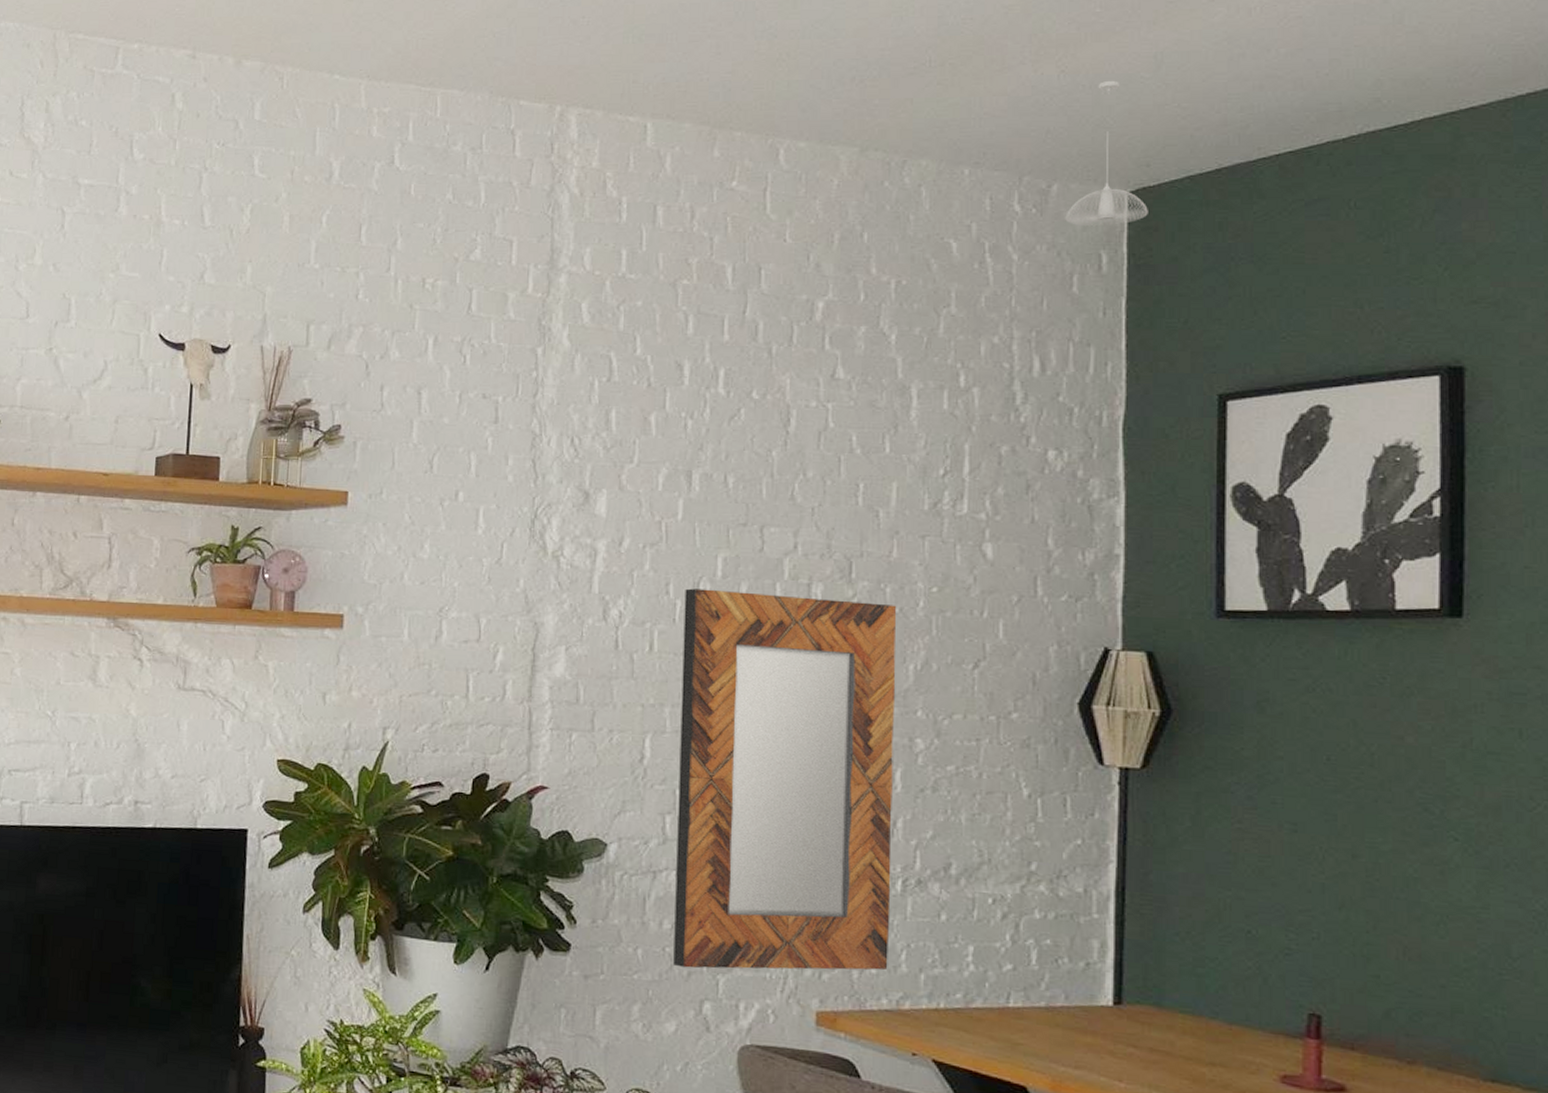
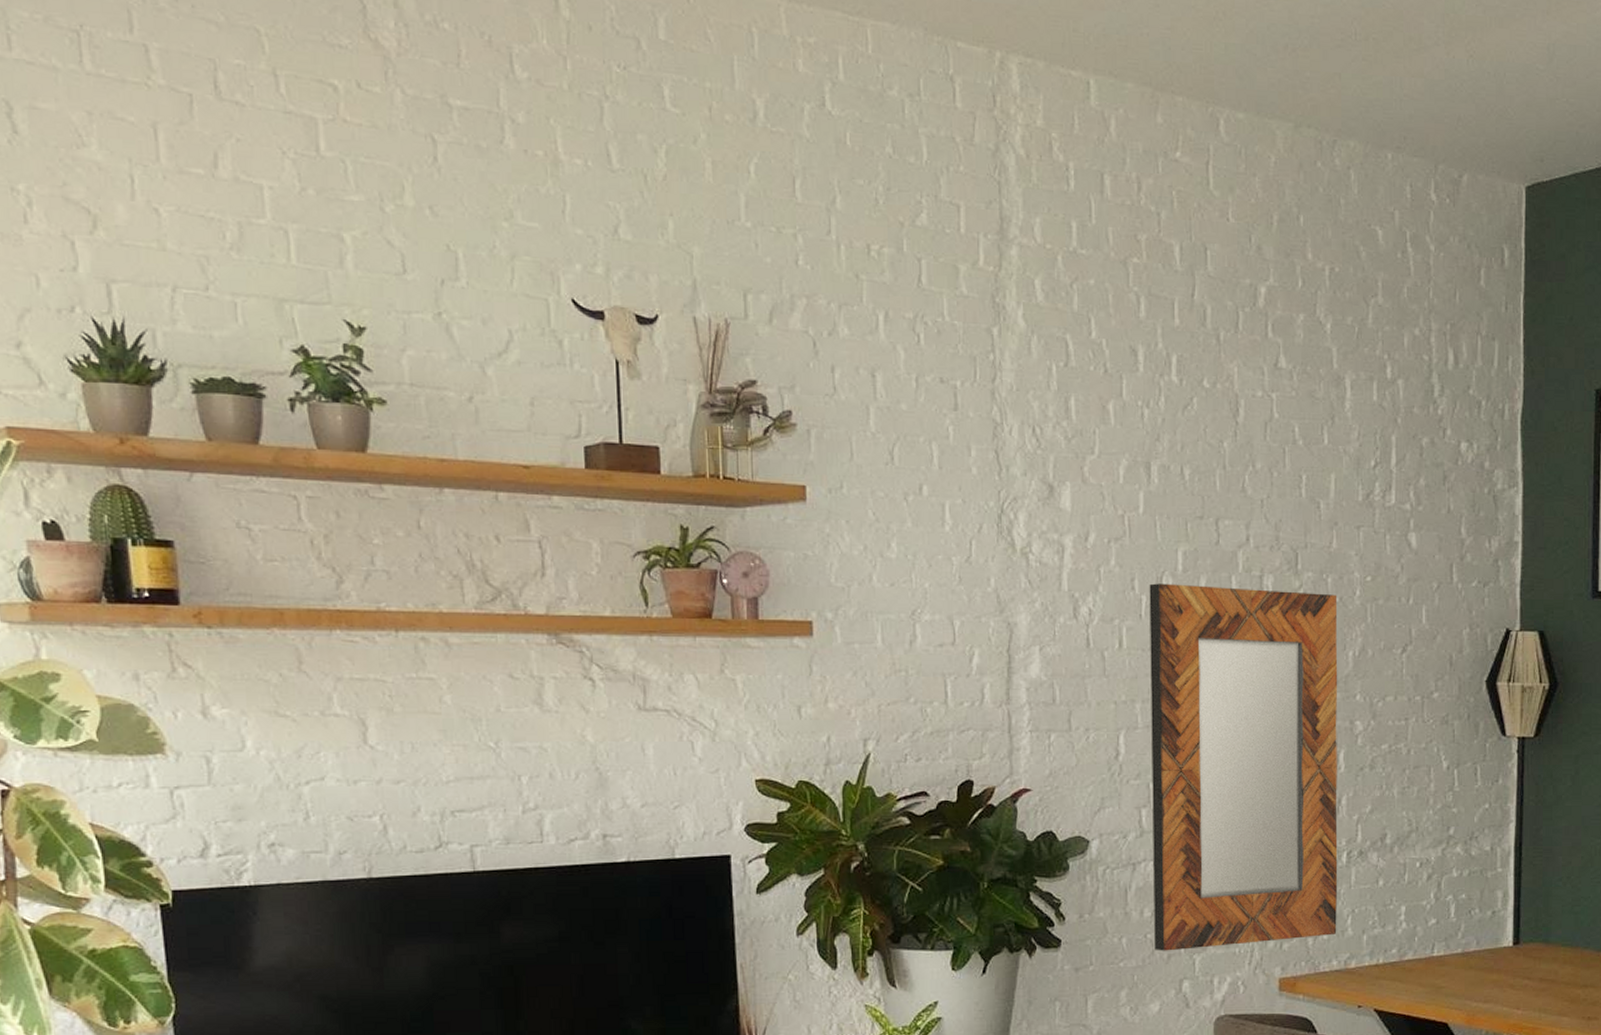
pendant light: present [1065,80,1148,227] -> none [1474,69,1542,220]

